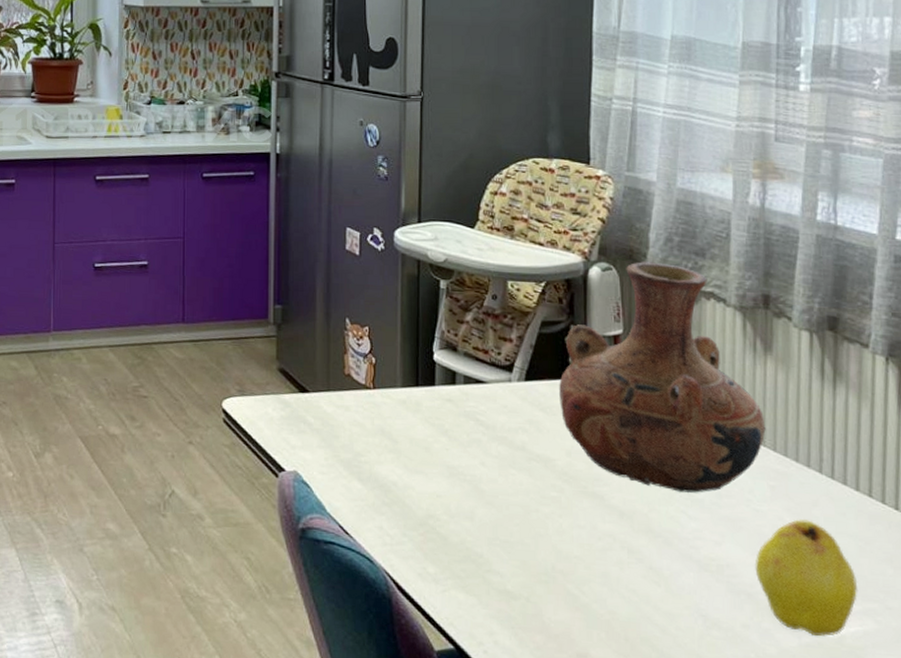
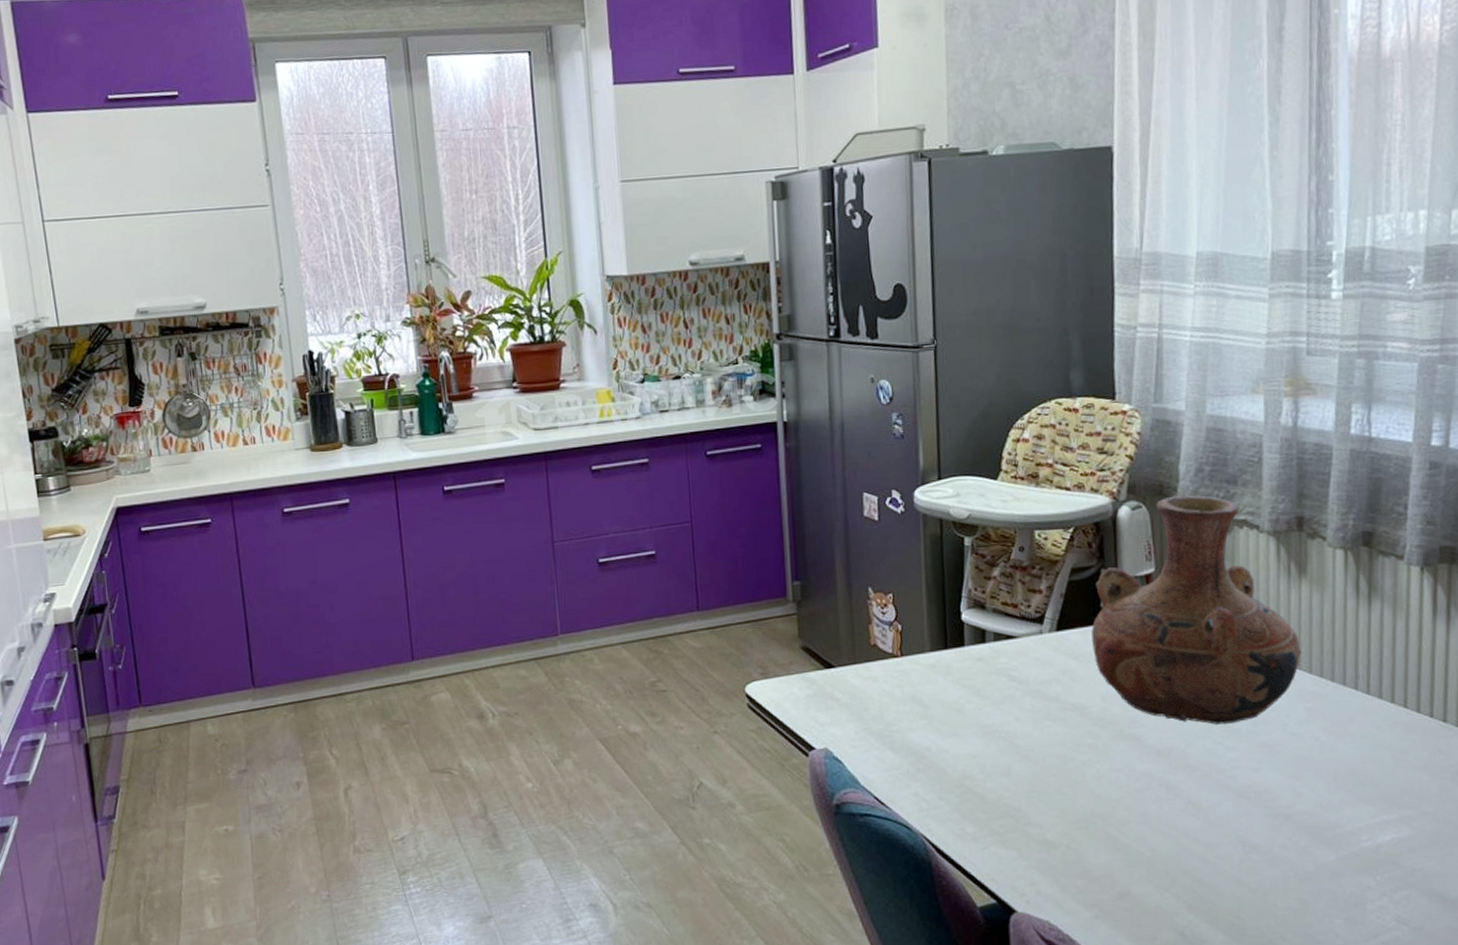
fruit: present [756,519,858,637] -> none [1293,737,1394,849]

